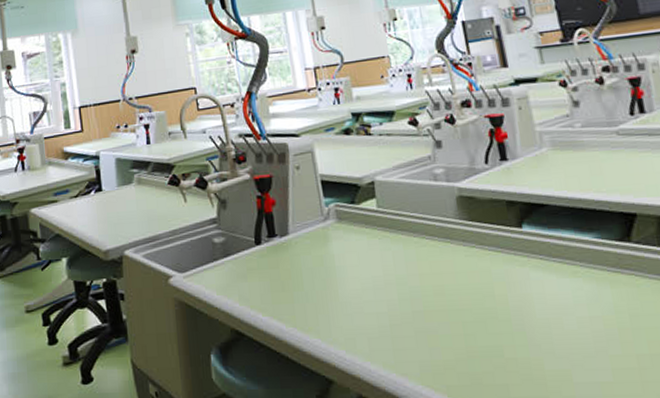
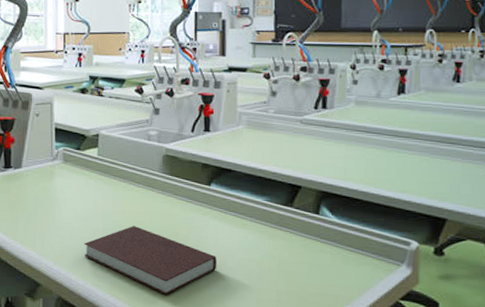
notebook: none [378,291,551,378] -> present [84,226,217,295]

